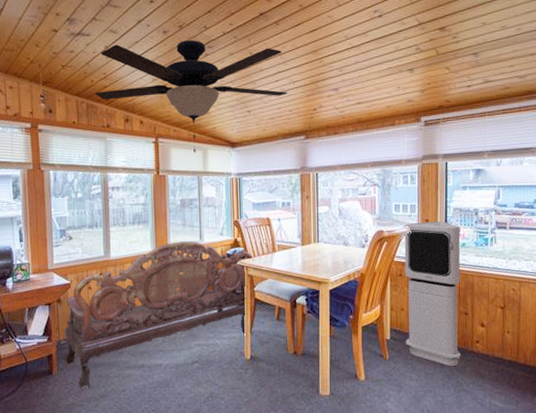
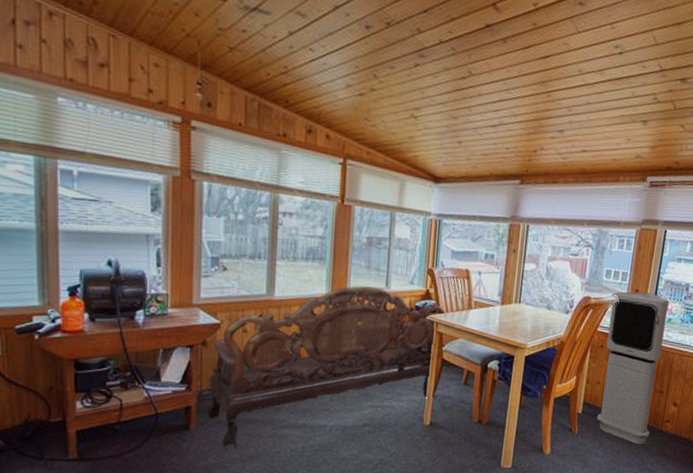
ceiling fan: present [95,40,288,153] -> none [271,32,507,183]

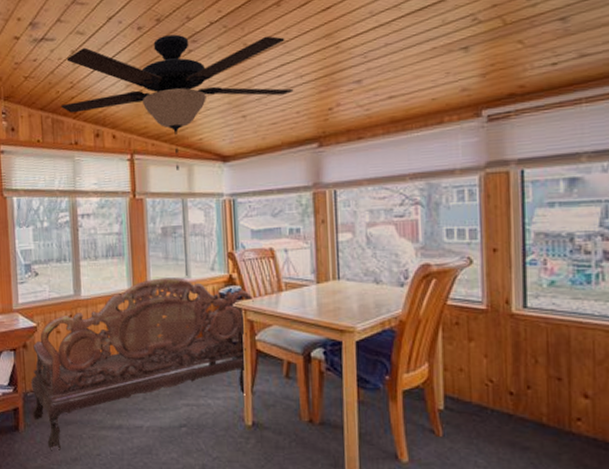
ceiling fan: none [271,32,507,183] -> present [61,34,294,170]
air purifier: present [597,291,668,445] -> none [461,251,553,452]

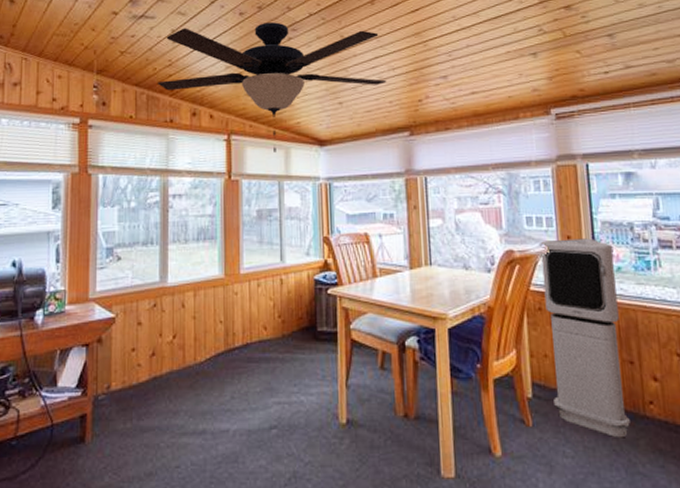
bench: present [30,277,254,450] -> none [102,263,349,464]
air purifier: none [461,251,553,452] -> present [540,238,630,438]

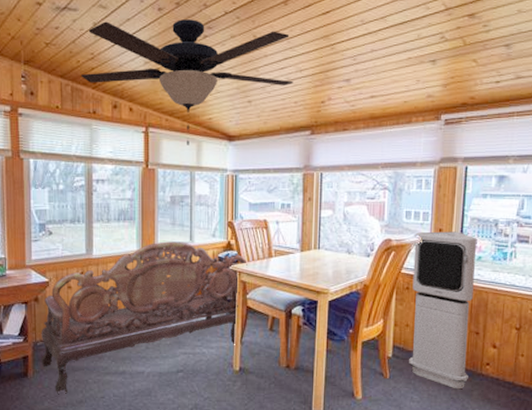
bench: none [102,263,349,464] -> present [41,241,247,394]

